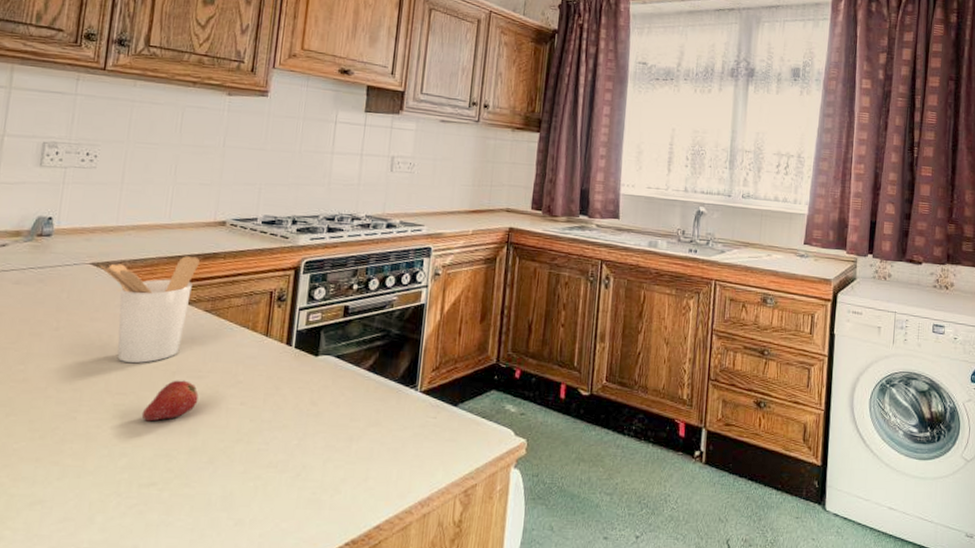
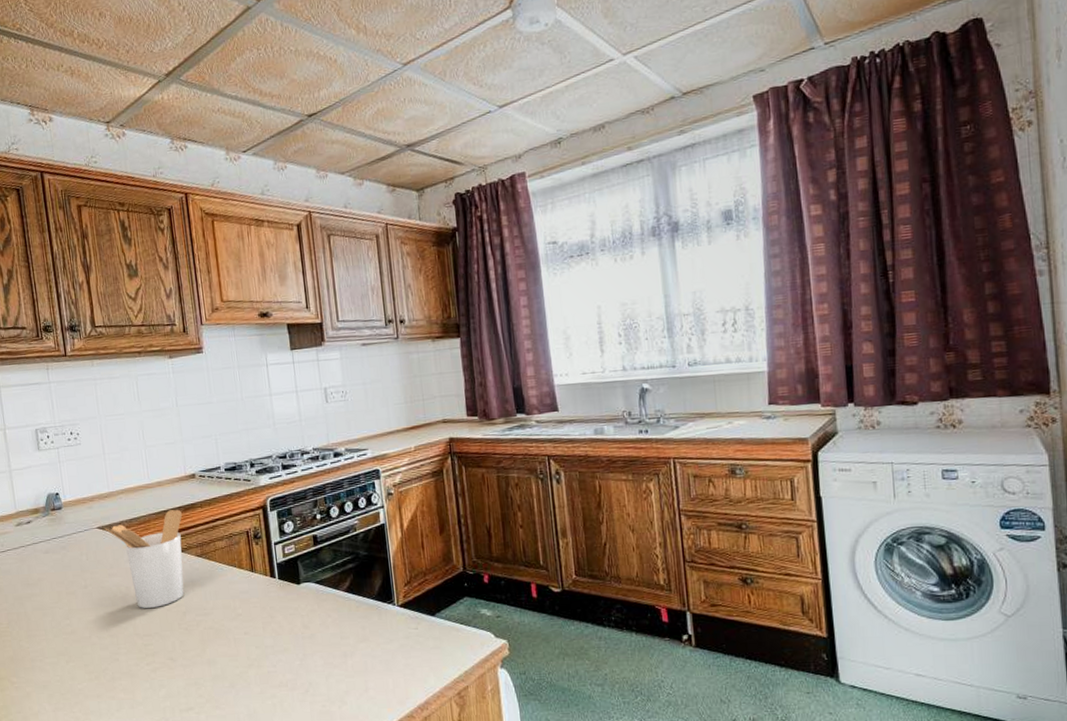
fruit: present [141,380,199,422] -> none [167,618,210,657]

